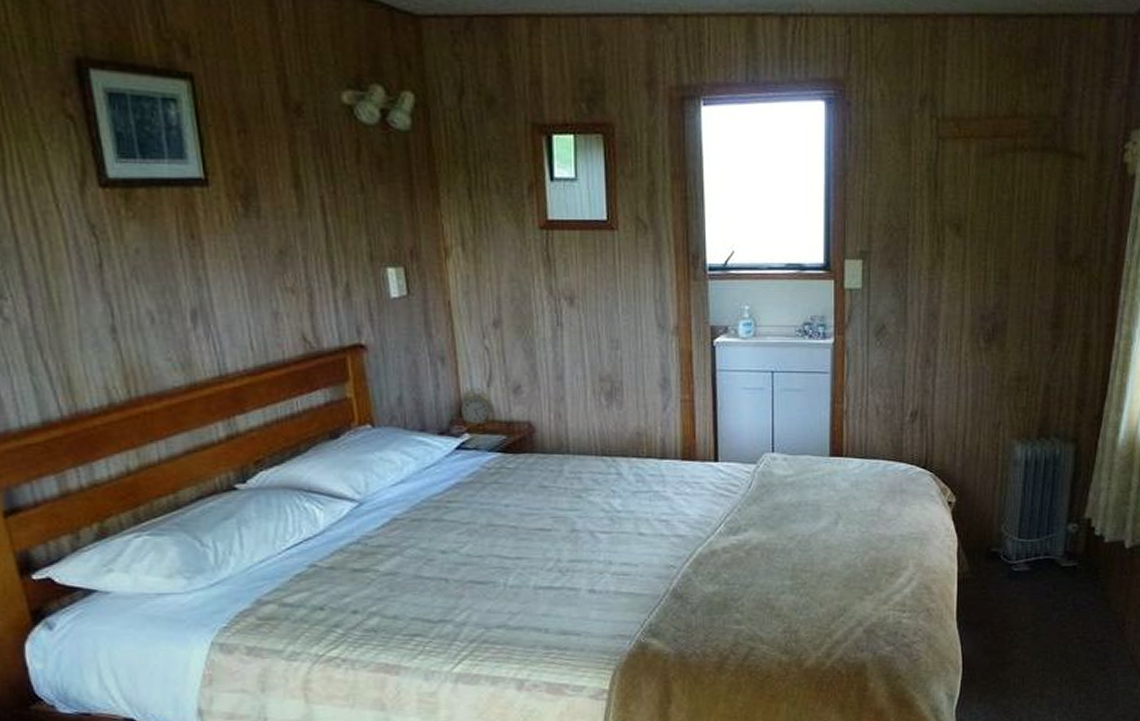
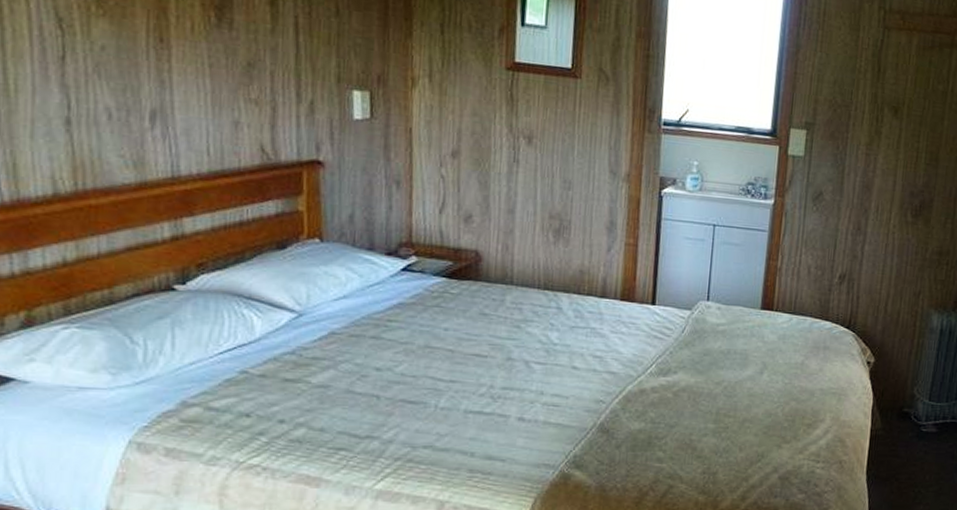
alarm clock: present [461,387,490,424] -> none [411,213,440,249]

